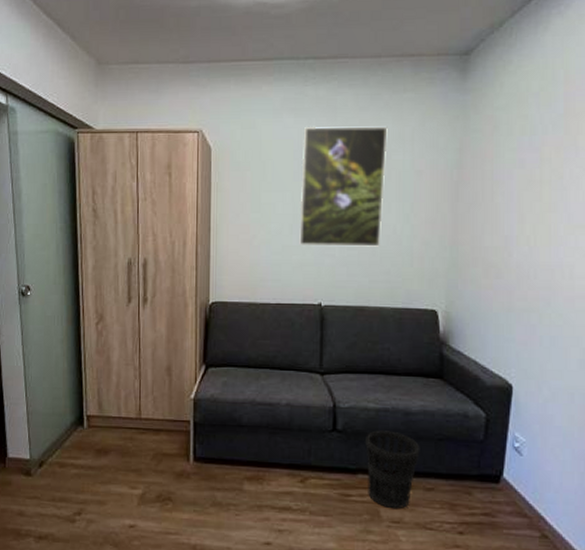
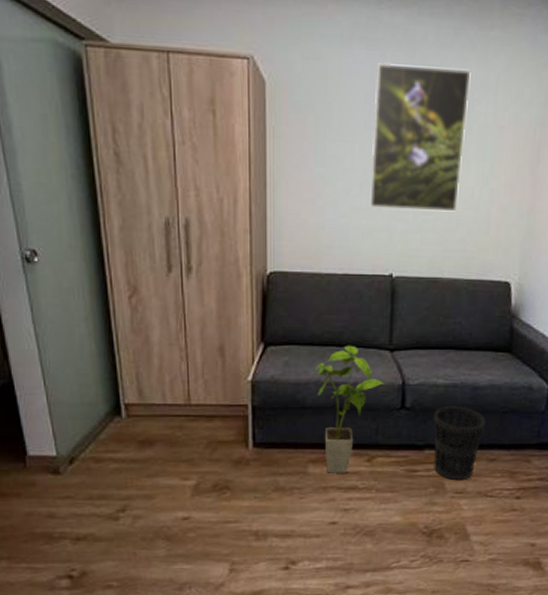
house plant: none [250,368,316,493] -> present [315,345,385,473]

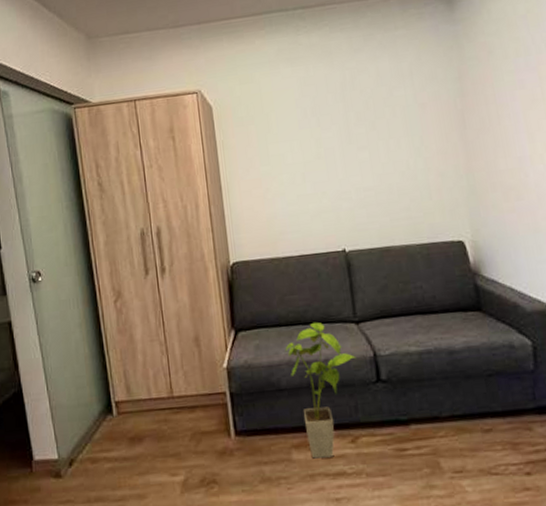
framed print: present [369,61,471,212] -> none [302,64,397,193]
wastebasket: present [433,406,486,481] -> none [412,373,472,458]

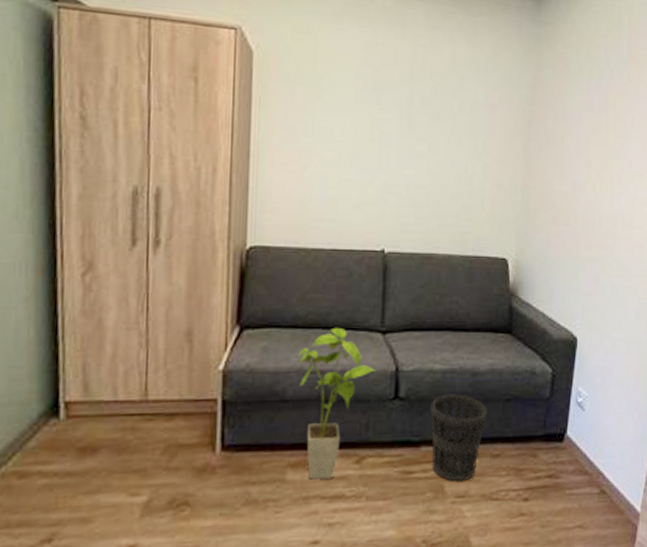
wastebasket: none [412,373,472,458] -> present [430,394,488,483]

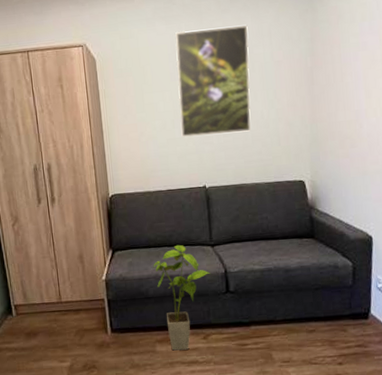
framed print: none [360,39,461,186] -> present [175,24,252,137]
wastebasket: present [430,394,488,483] -> none [254,286,301,351]

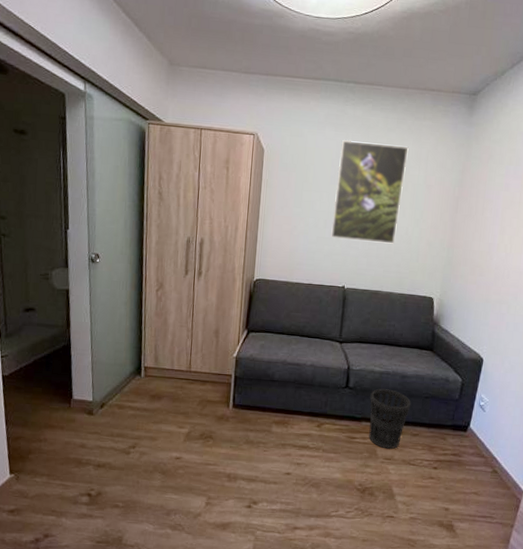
house plant: present [153,244,211,351] -> none [283,336,334,434]
wastebasket: none [254,286,301,351] -> present [369,388,411,449]

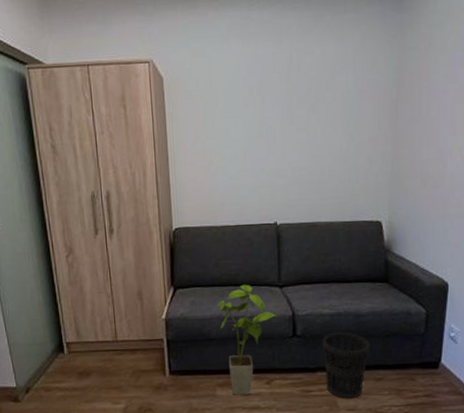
house plant: none [283,336,334,434] -> present [217,284,277,395]
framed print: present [331,139,409,244] -> none [251,48,332,169]

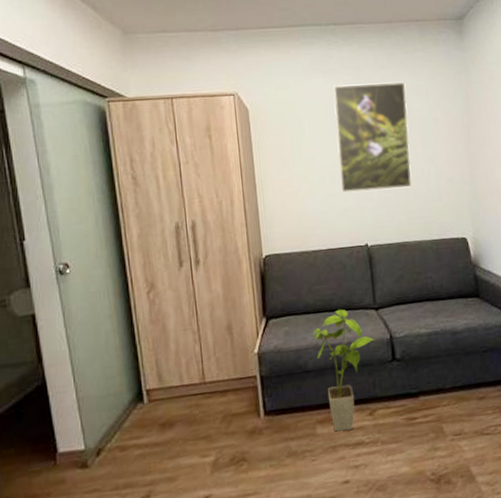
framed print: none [251,48,332,169] -> present [333,81,413,193]
wastebasket: present [322,332,370,399] -> none [422,351,470,423]

